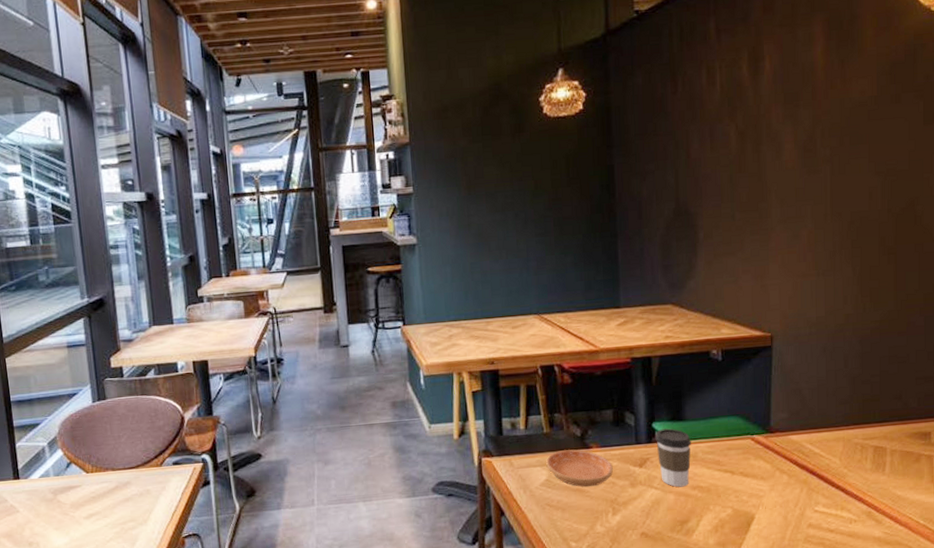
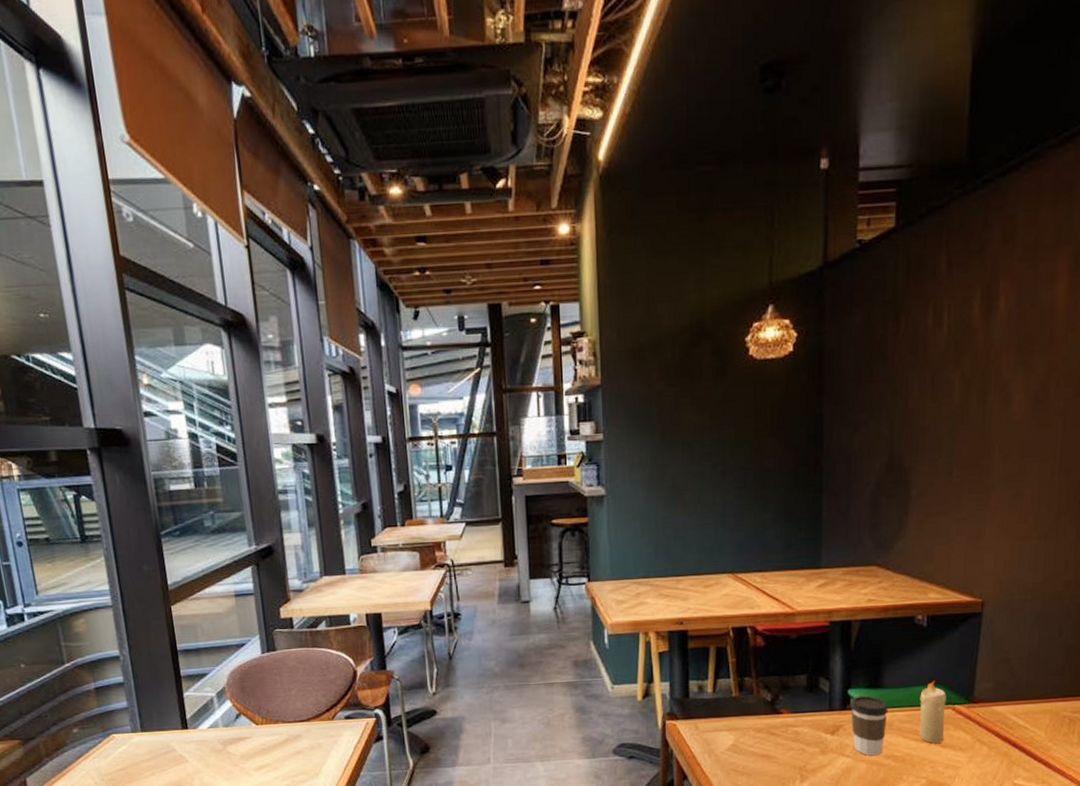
saucer: present [546,449,613,487] -> none [733,714,803,753]
candle: none [720,412,746,473] -> present [919,681,946,744]

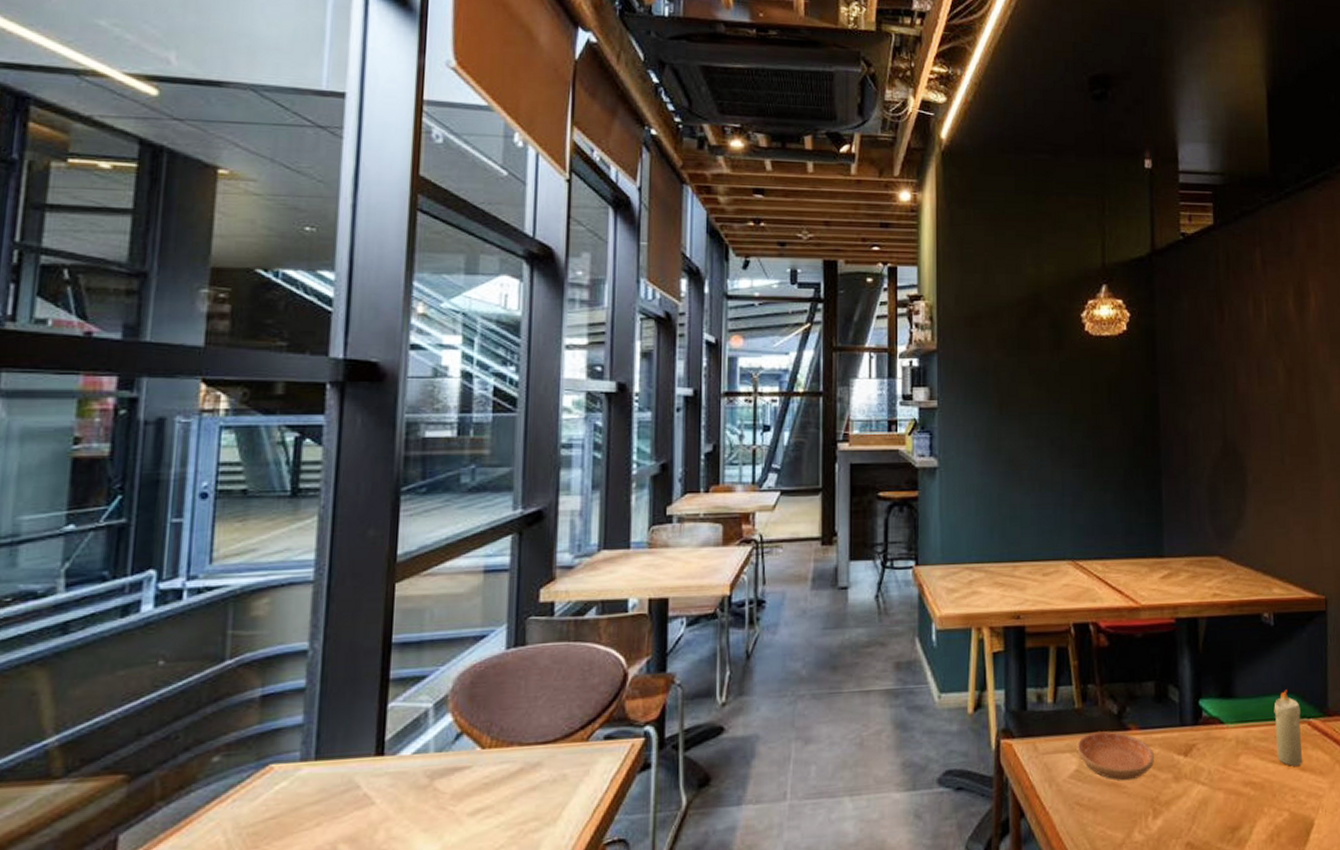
saucer: none [733,714,803,753] -> present [1077,731,1154,781]
coffee cup: present [849,695,888,756] -> none [1202,707,1242,783]

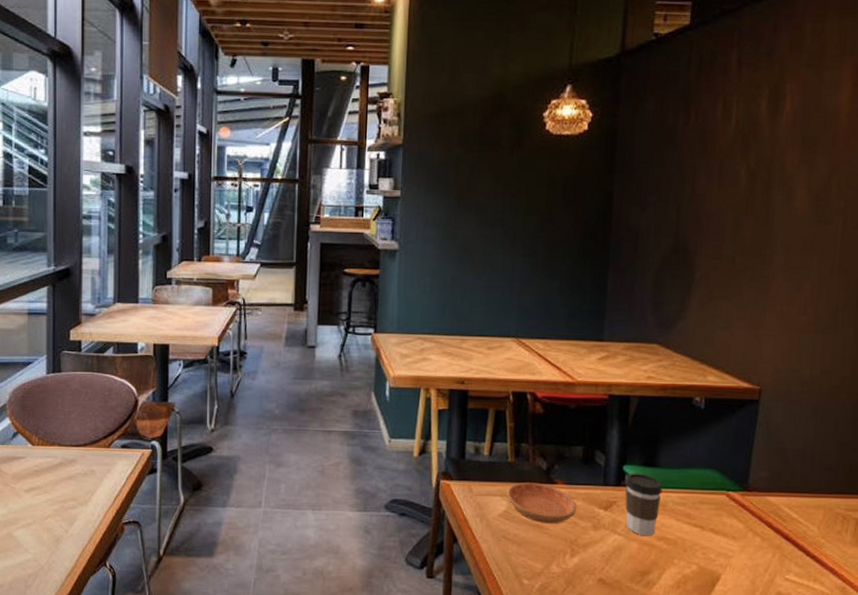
coffee cup: none [1202,707,1242,783] -> present [624,473,662,536]
candle: present [1274,689,1303,766] -> none [692,465,721,529]

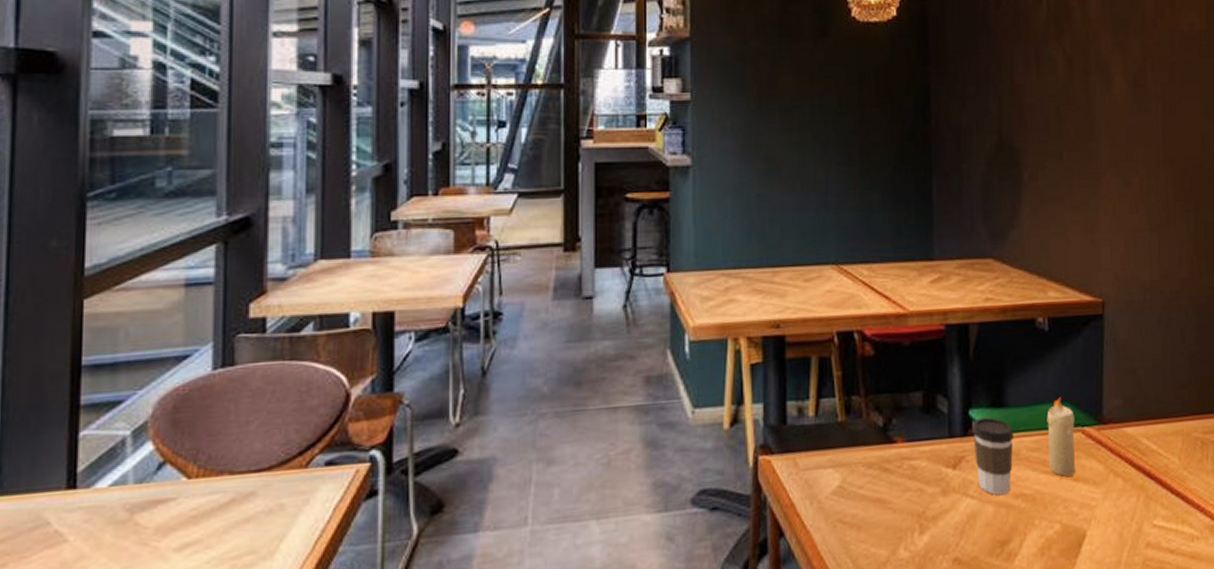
saucer: present [507,482,577,524] -> none [840,444,921,496]
candle: none [692,465,721,529] -> present [1047,397,1076,477]

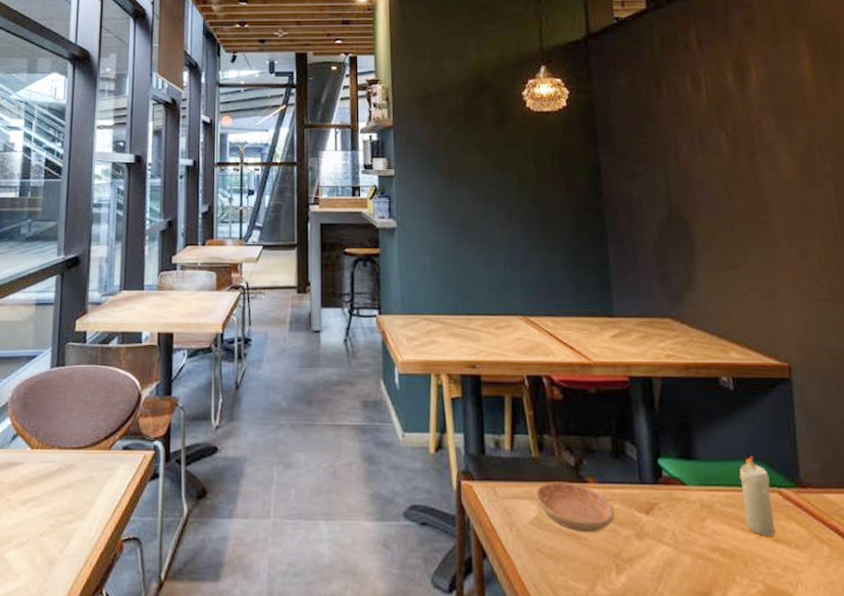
saucer: none [840,444,921,496] -> present [535,482,615,533]
coffee cup: present [971,417,1014,496] -> none [662,468,707,547]

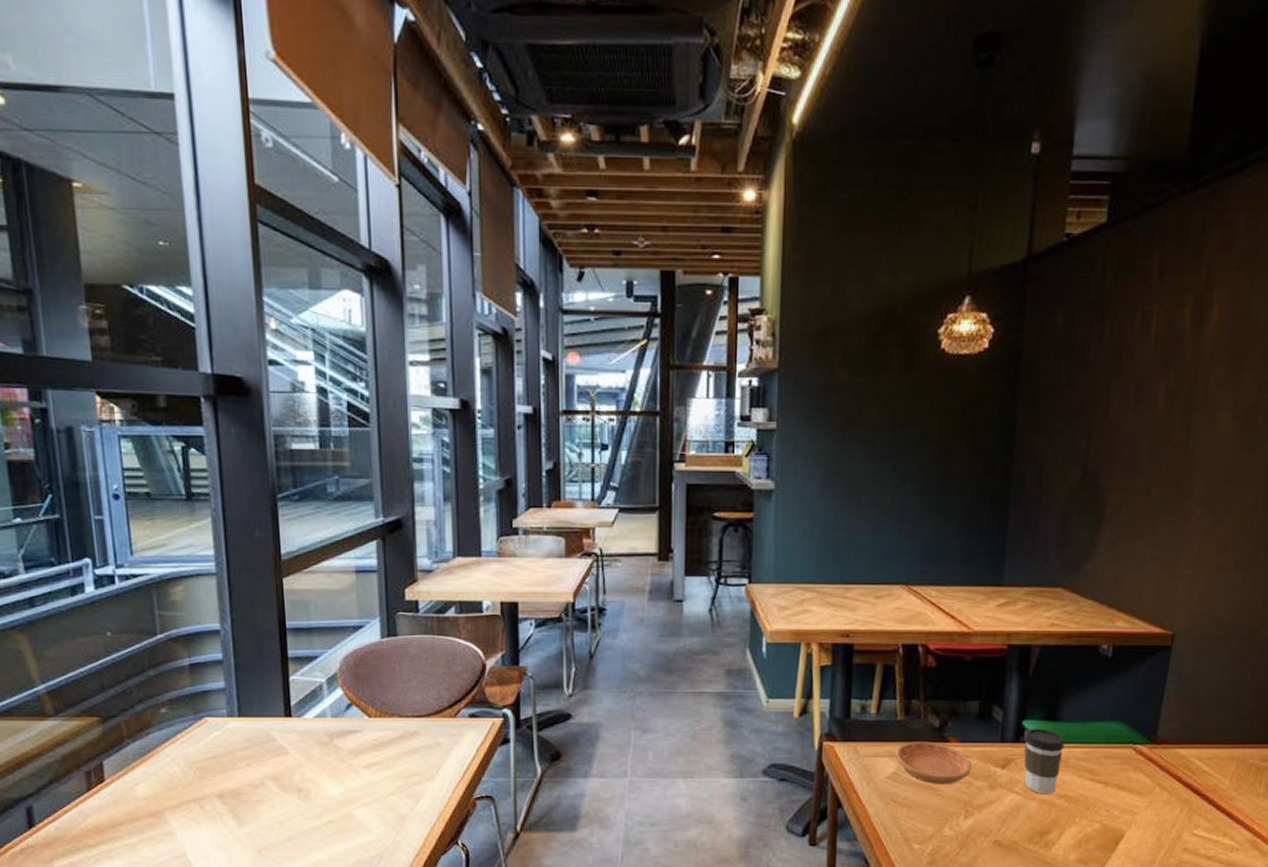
coffee cup: none [662,468,707,547] -> present [1023,728,1064,795]
candle: present [739,456,776,536] -> none [1096,717,1128,785]

